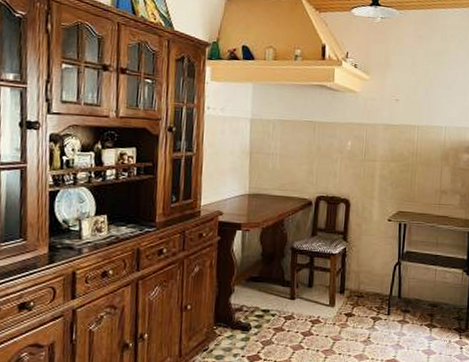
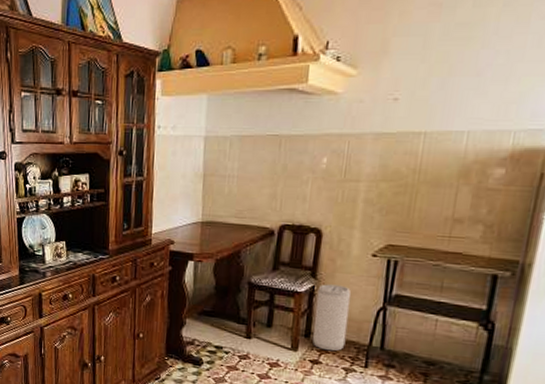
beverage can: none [346,245,375,304] -> present [312,284,352,351]

